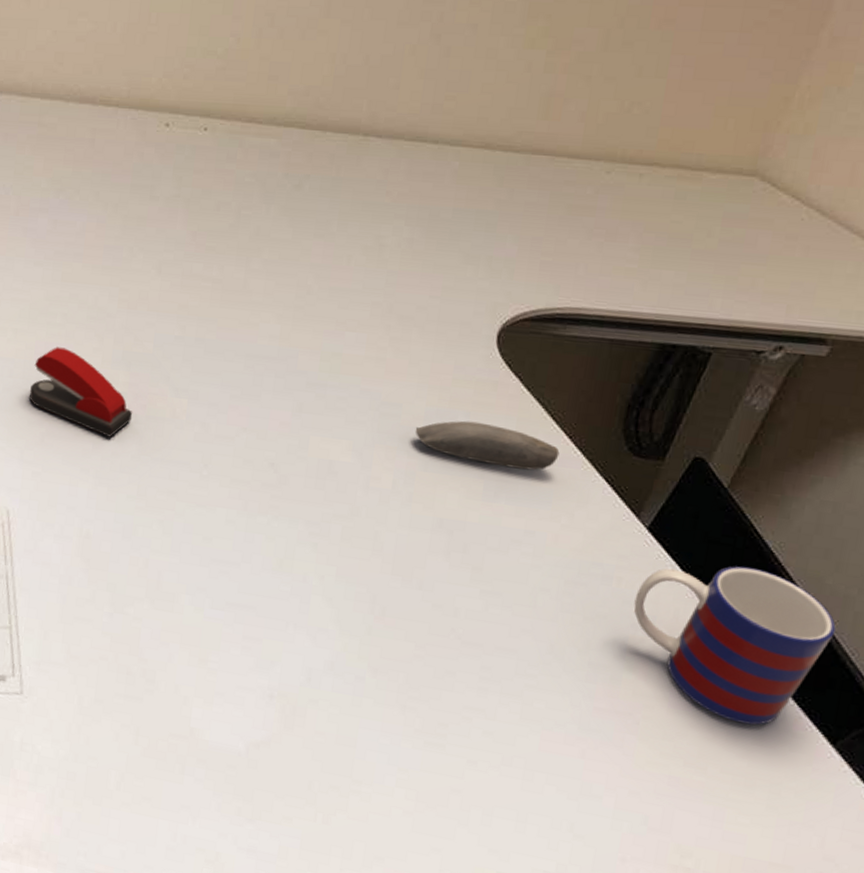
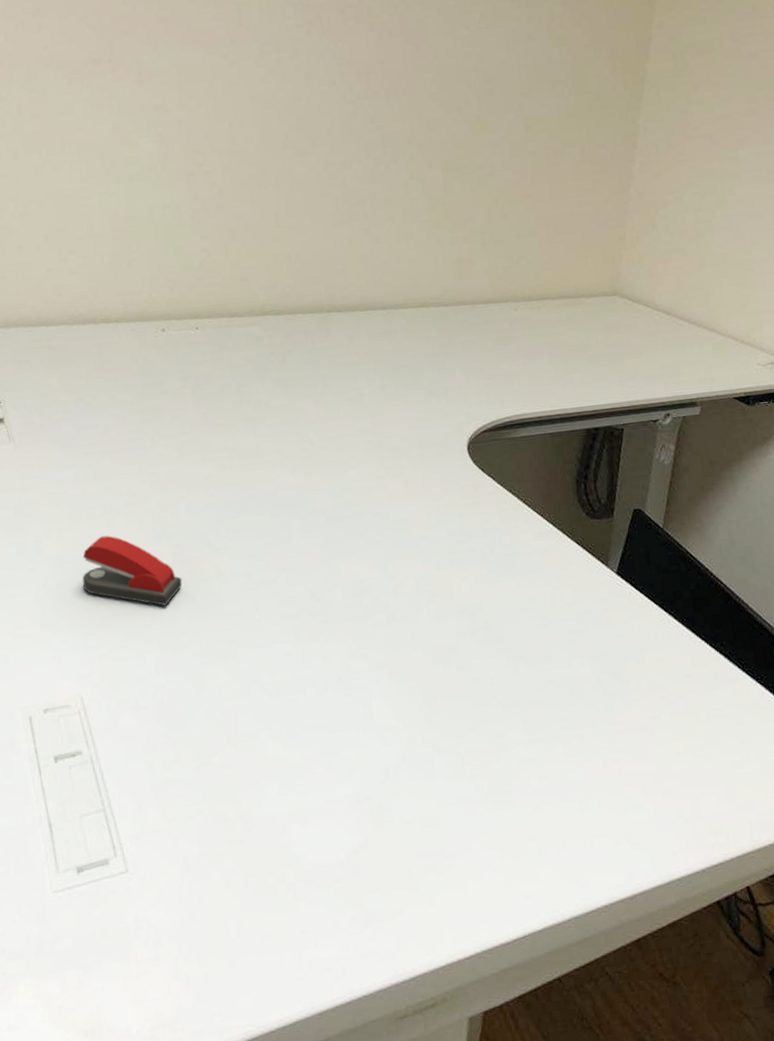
computer mouse: present [415,420,560,471] -> none [423,519,538,552]
mug: present [633,566,836,726] -> none [622,584,767,711]

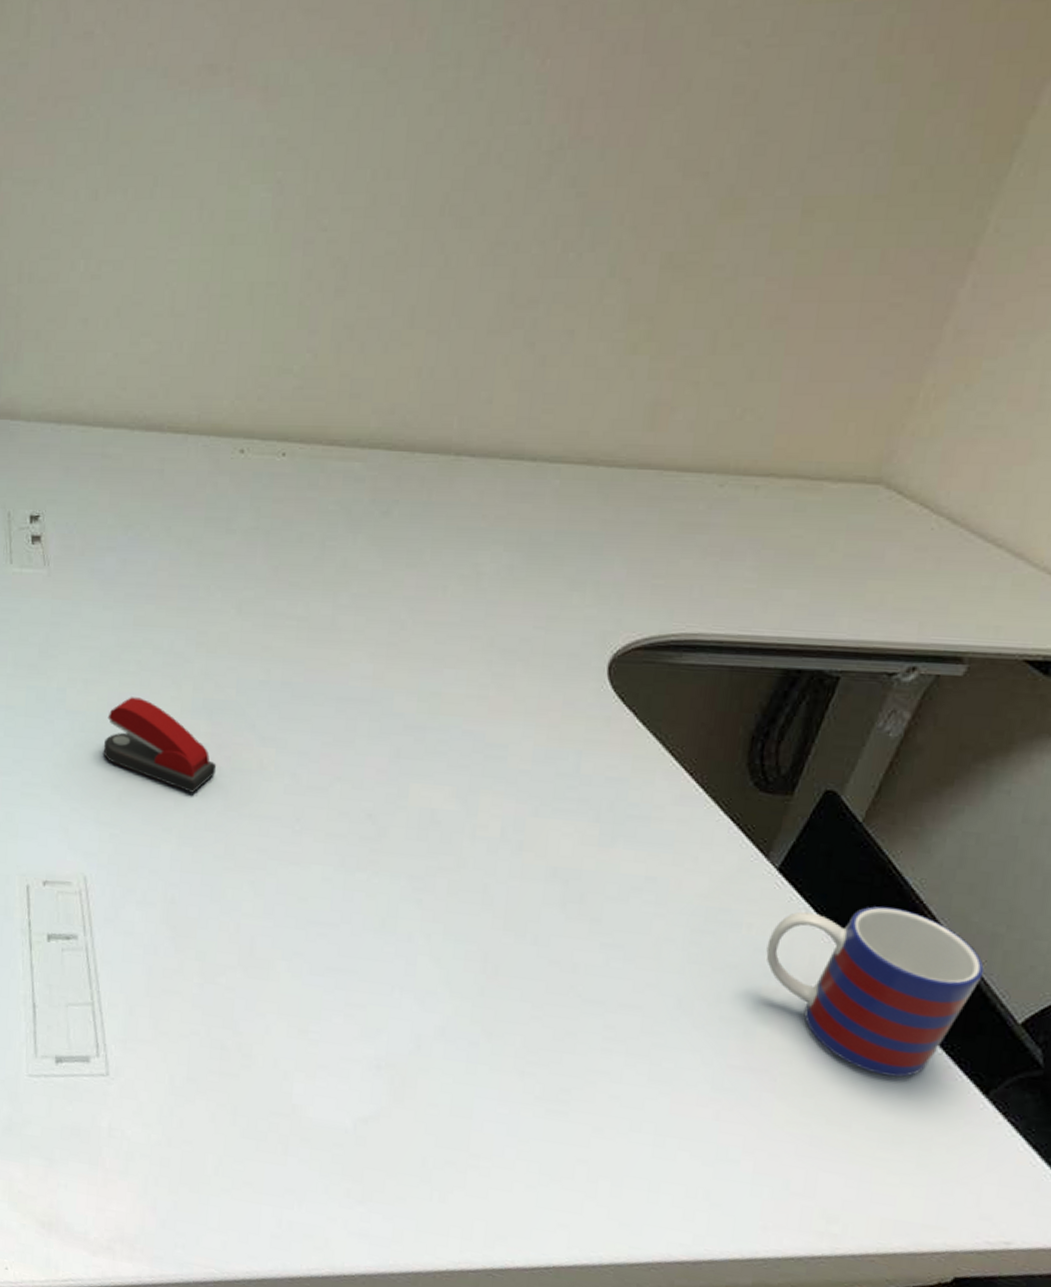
mug: none [622,584,767,711] -> present [766,906,985,1078]

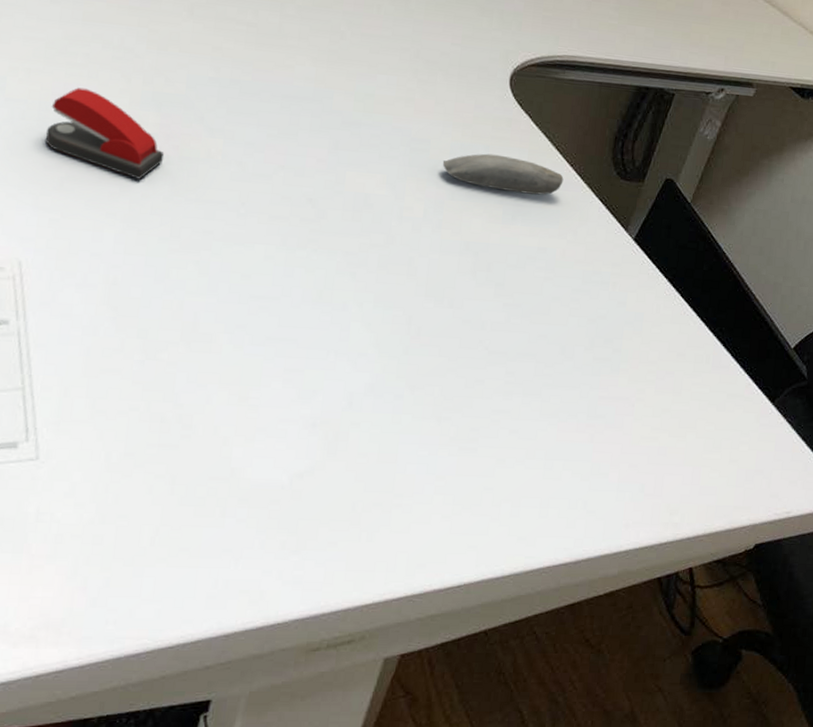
computer mouse: none [523,760,680,812] -> present [442,153,564,195]
mug: present [766,906,985,1078] -> none [626,265,770,395]

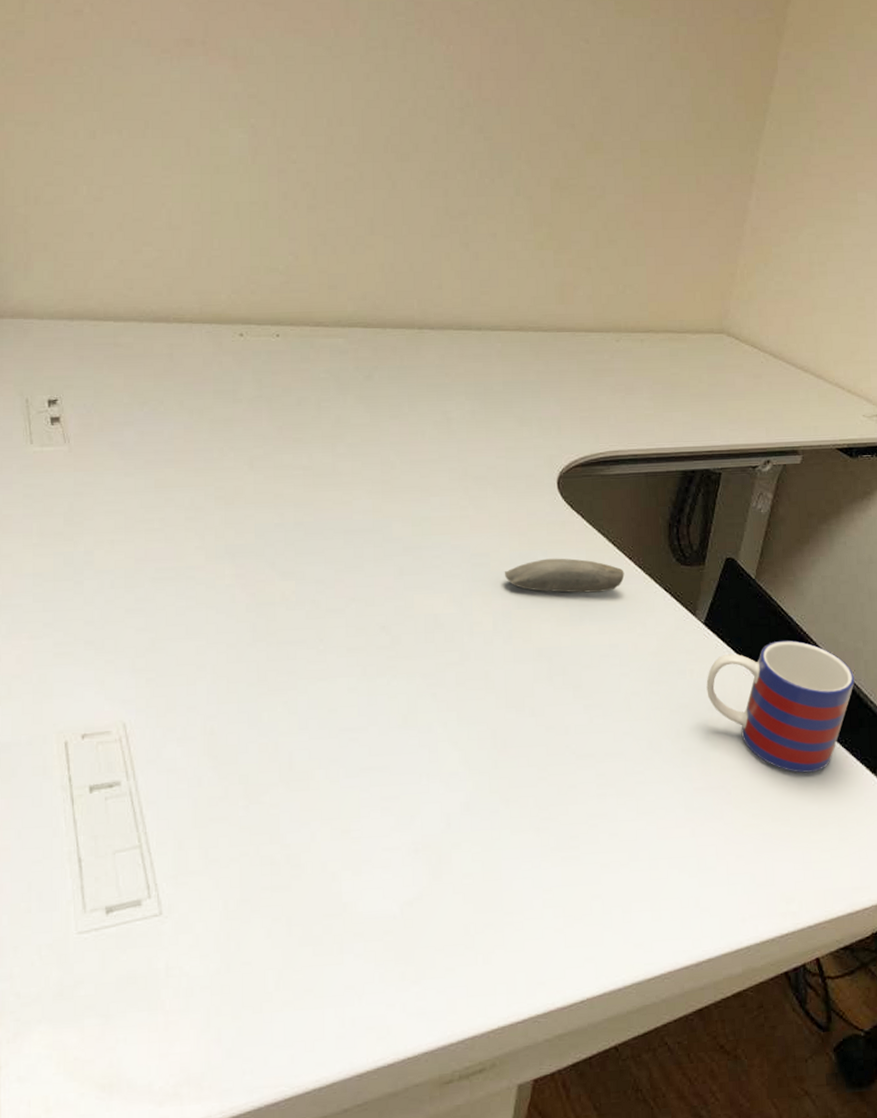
stapler: present [45,87,165,180] -> none [134,551,243,630]
mug: none [626,265,770,395] -> present [706,640,855,773]

